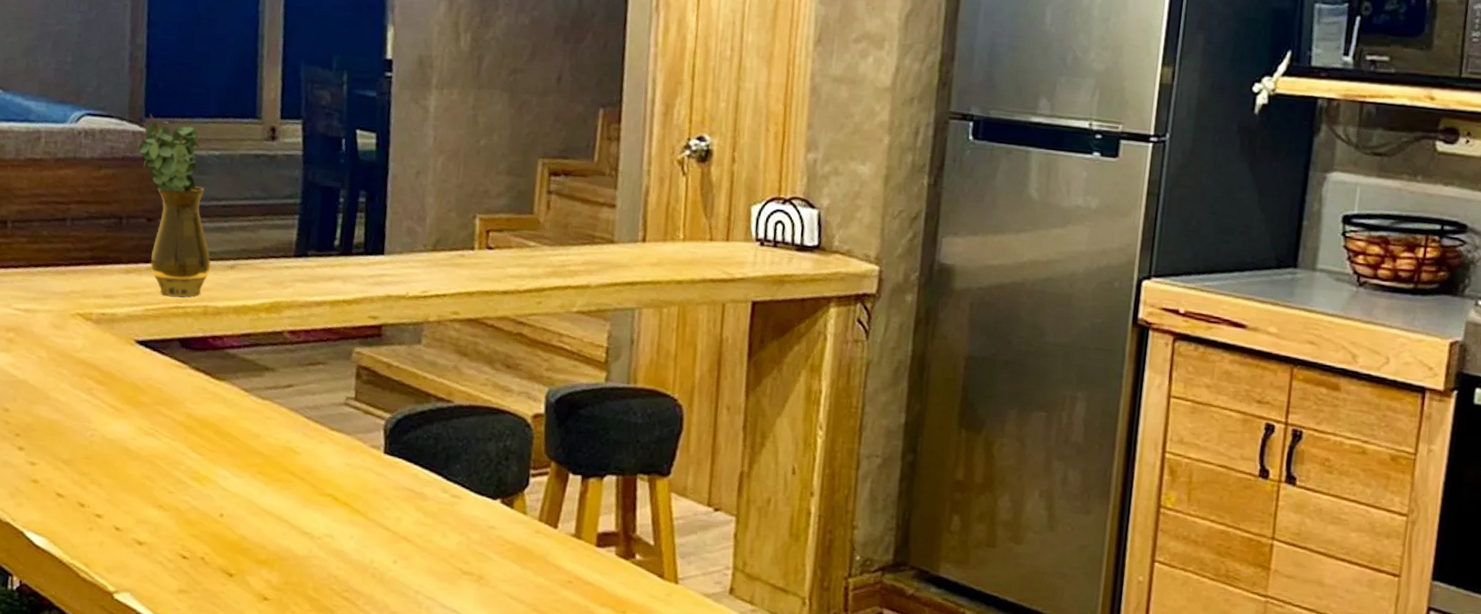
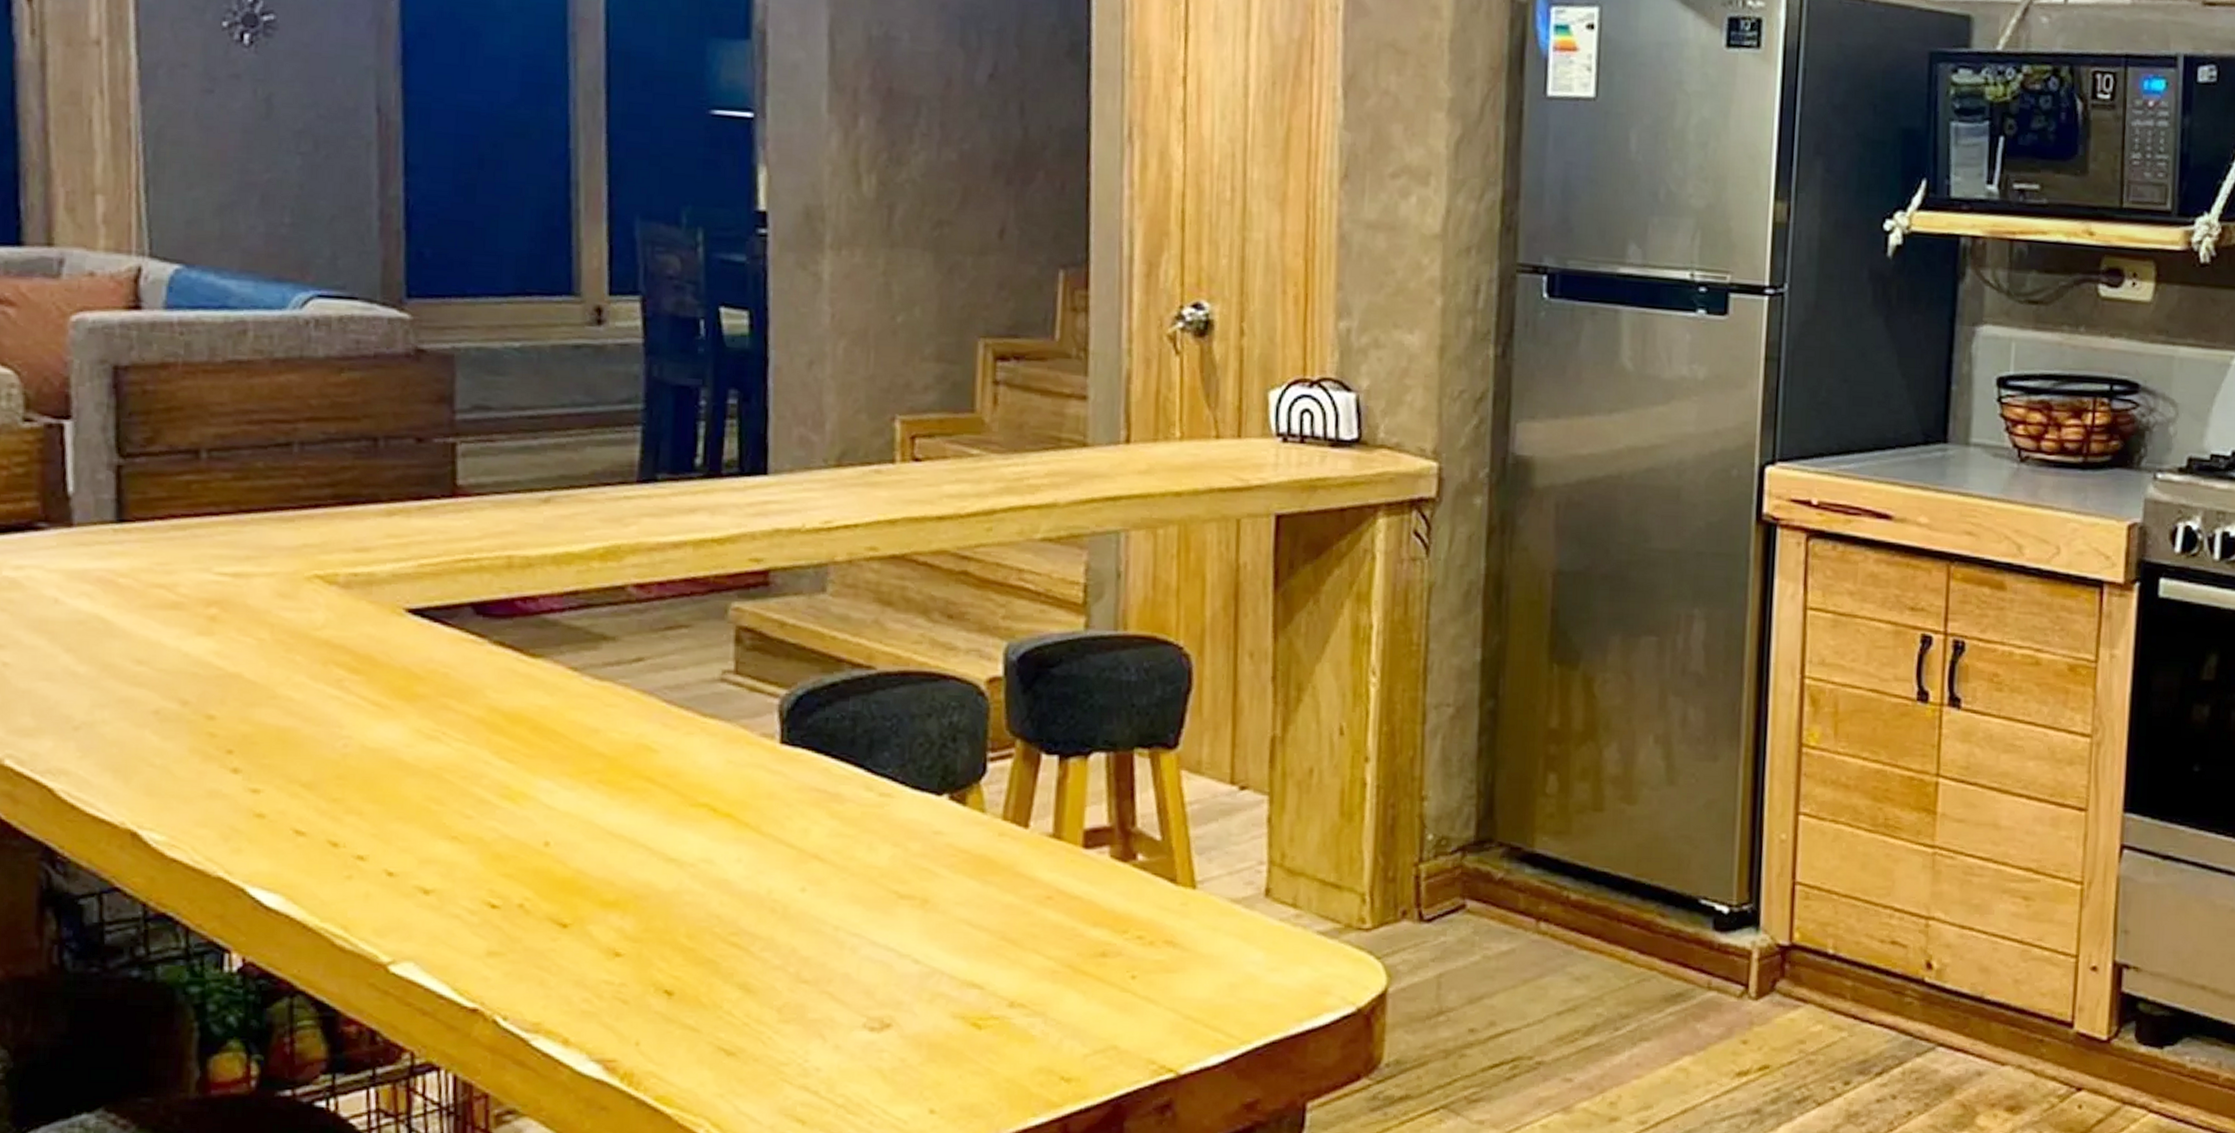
vase: present [137,114,211,297] -> none [396,293,514,545]

